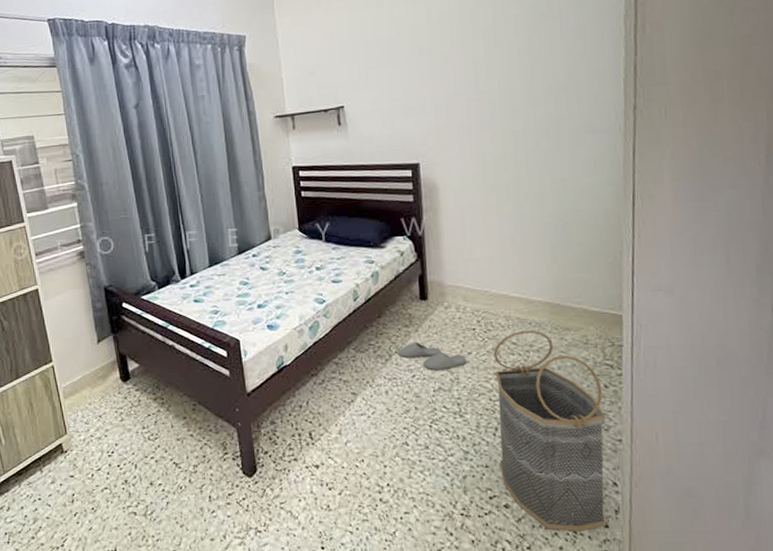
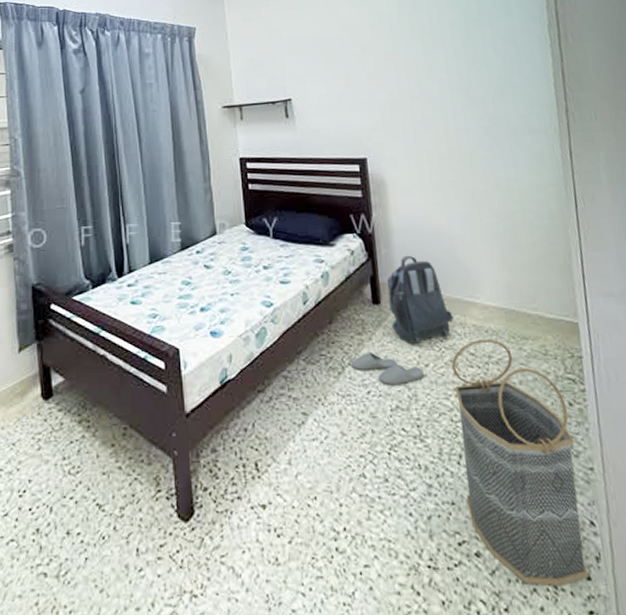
backpack: none [435,255,499,336] -> present [387,255,455,345]

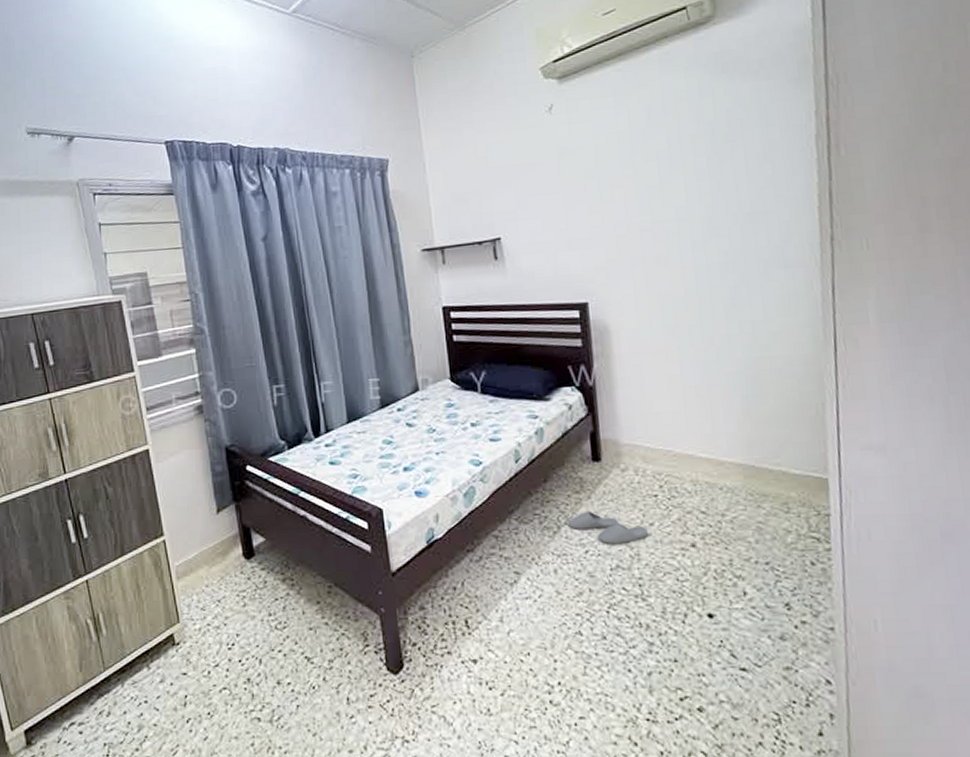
backpack: present [387,255,455,345] -> none [609,408,685,503]
basket: present [451,339,589,587] -> none [679,497,820,741]

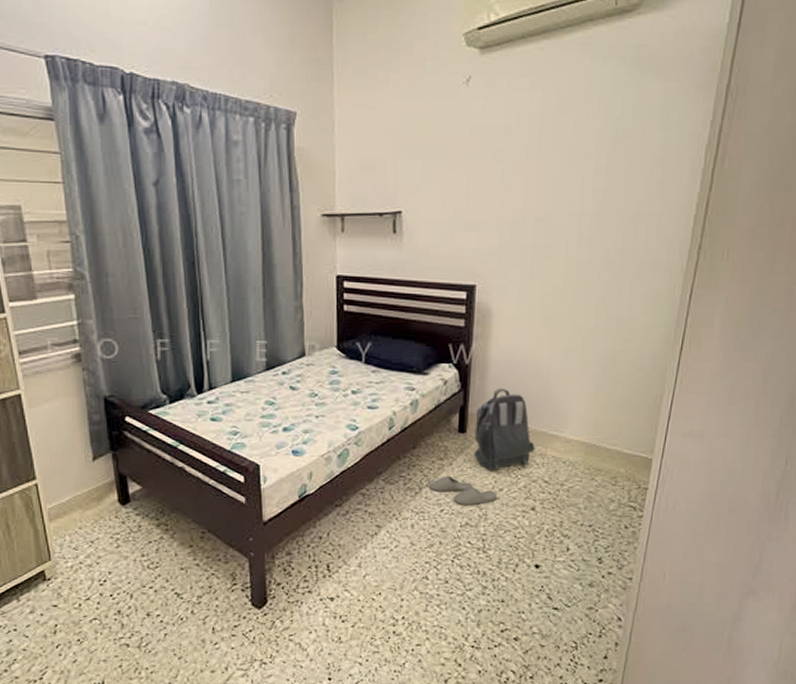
backpack: none [609,408,685,503] -> present [473,388,536,472]

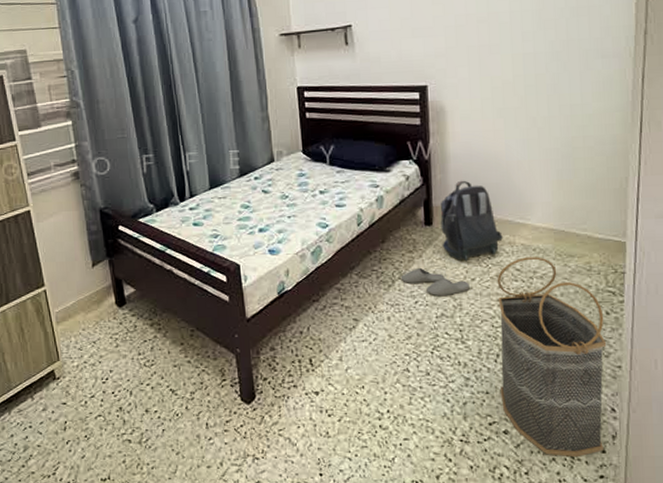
basket: none [515,469,623,663] -> present [497,257,607,458]

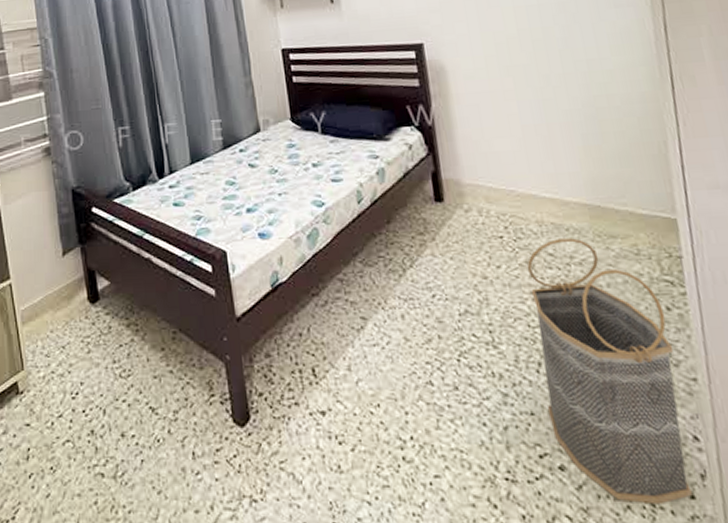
slippers: present [400,267,470,297] -> none [412,252,496,289]
backpack: present [440,180,504,262] -> none [450,148,530,245]

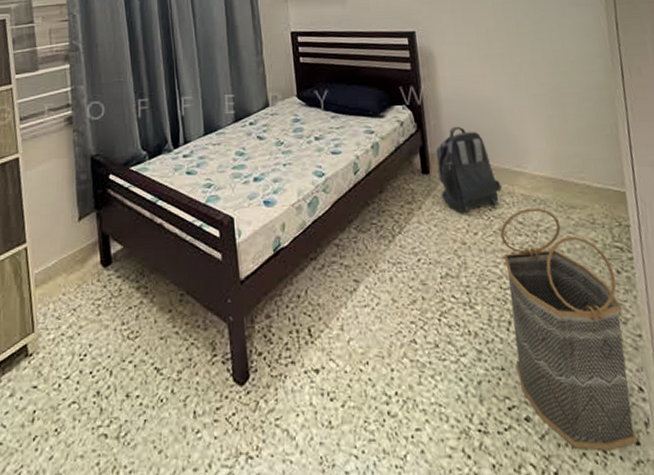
backpack: none [450,148,530,245] -> present [436,126,503,214]

